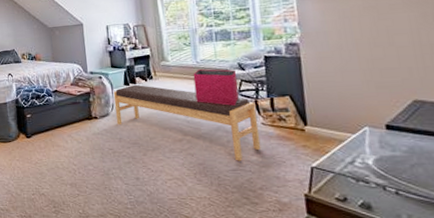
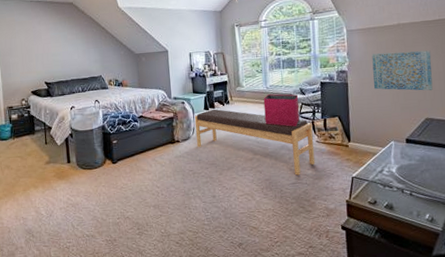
wall art: none [331,18,423,67] -> present [372,50,433,91]

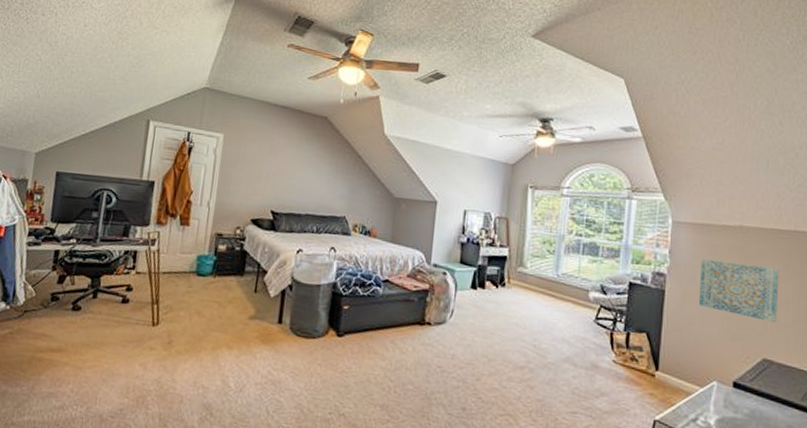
bench: present [194,109,315,175] -> none [452,289,610,403]
storage bin: present [263,94,300,127] -> none [548,285,598,335]

